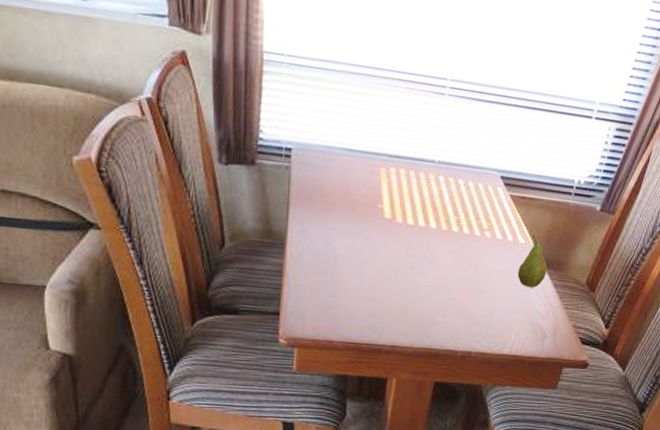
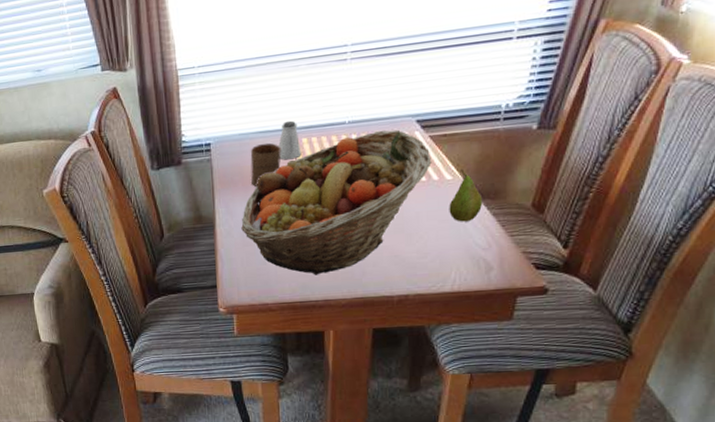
fruit basket: none [314,177,509,318] -> present [241,129,432,275]
cup: none [332,162,368,211] -> present [250,142,282,188]
saltshaker: none [364,144,388,188] -> present [278,120,302,160]

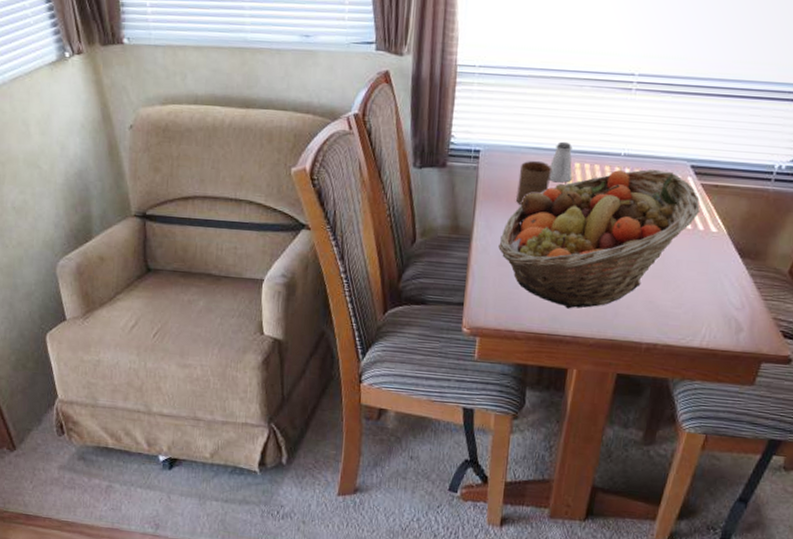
fruit: present [449,168,483,222] -> none [709,223,744,278]

